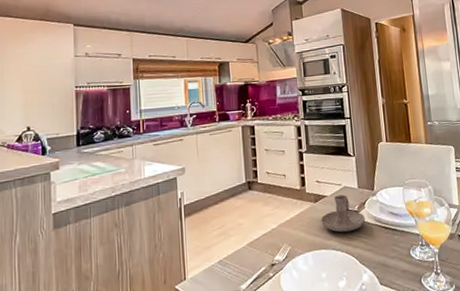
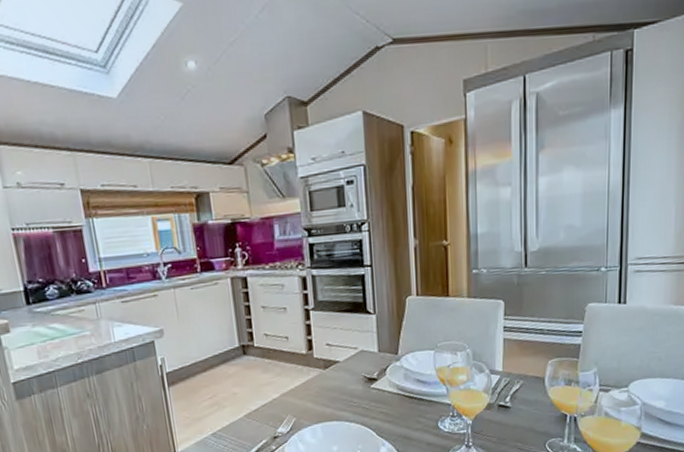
candle holder: present [321,194,365,232] -> none [331,359,385,402]

